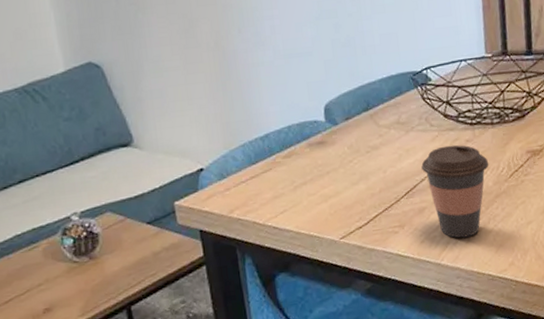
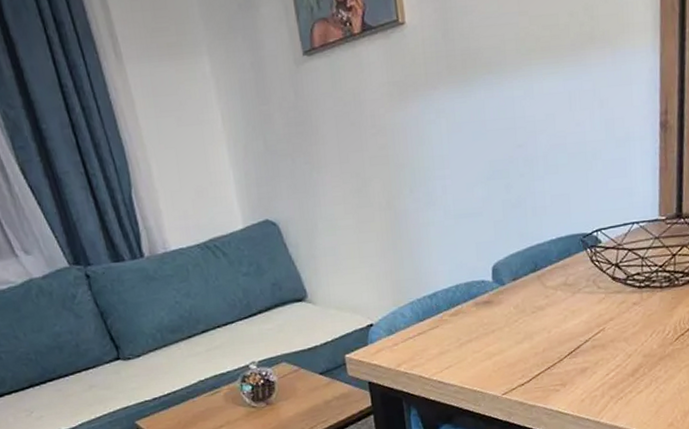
coffee cup: present [421,145,489,238] -> none [586,307,655,398]

